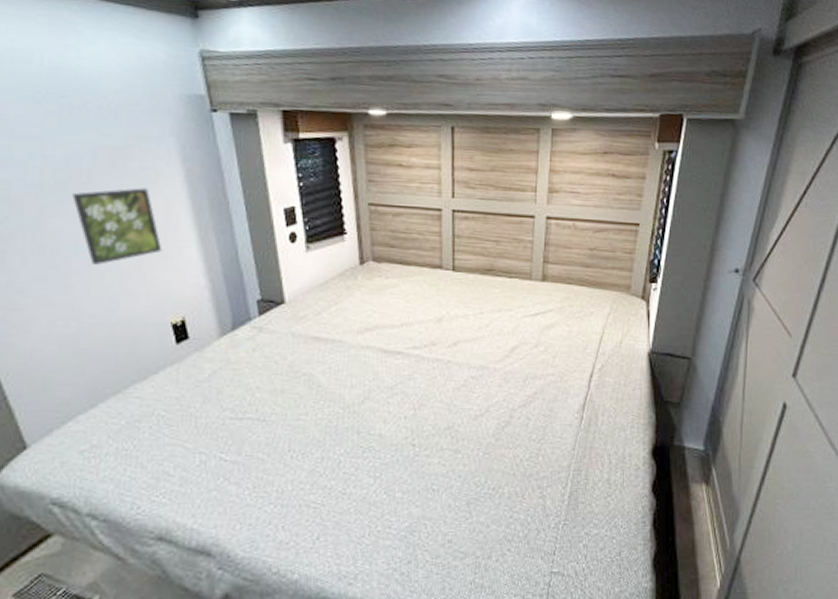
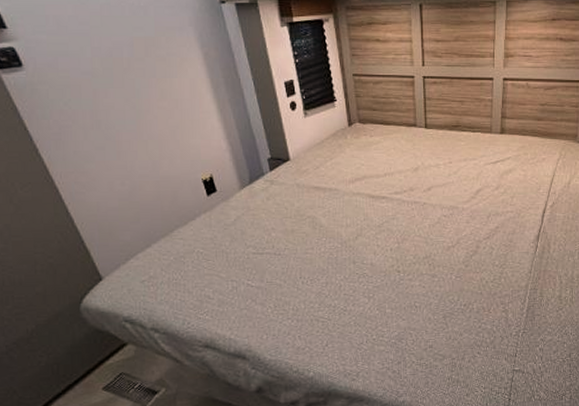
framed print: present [72,188,163,265] -> none [117,70,191,135]

